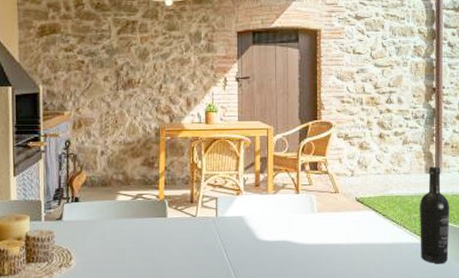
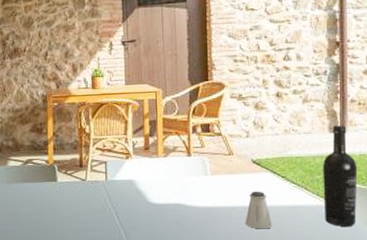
saltshaker: none [348,228,373,266] -> present [245,191,272,229]

